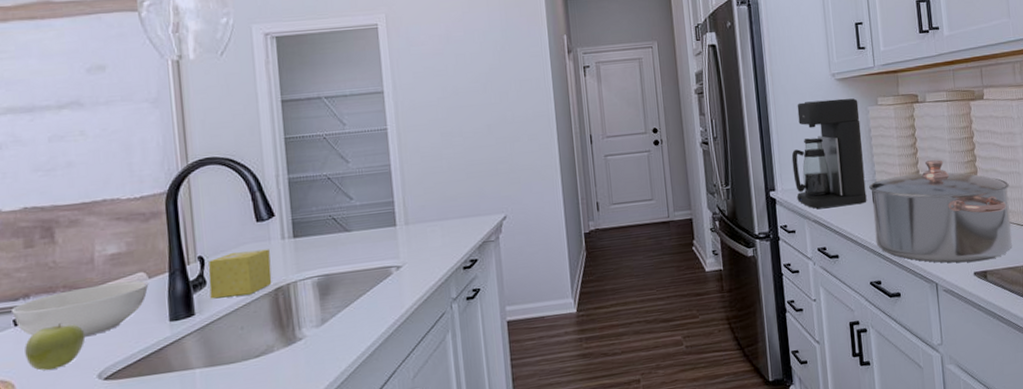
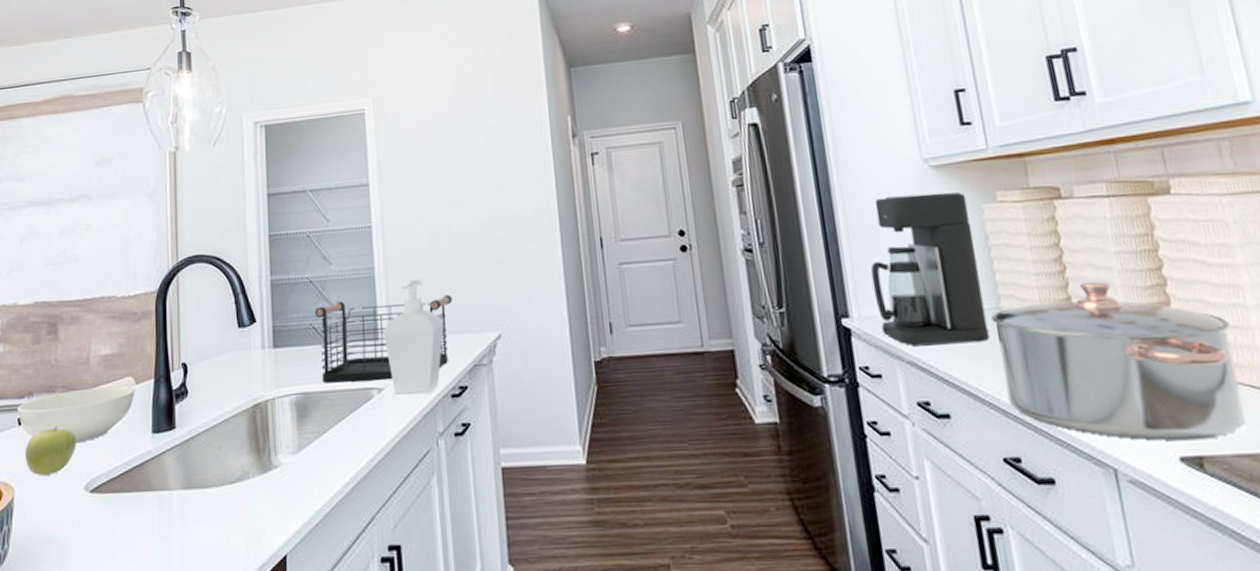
sponge: present [208,249,272,299] -> none [190,359,251,412]
dish rack: none [334,185,464,265] -> present [315,294,453,384]
soap bottle: none [401,173,456,270] -> present [384,279,444,395]

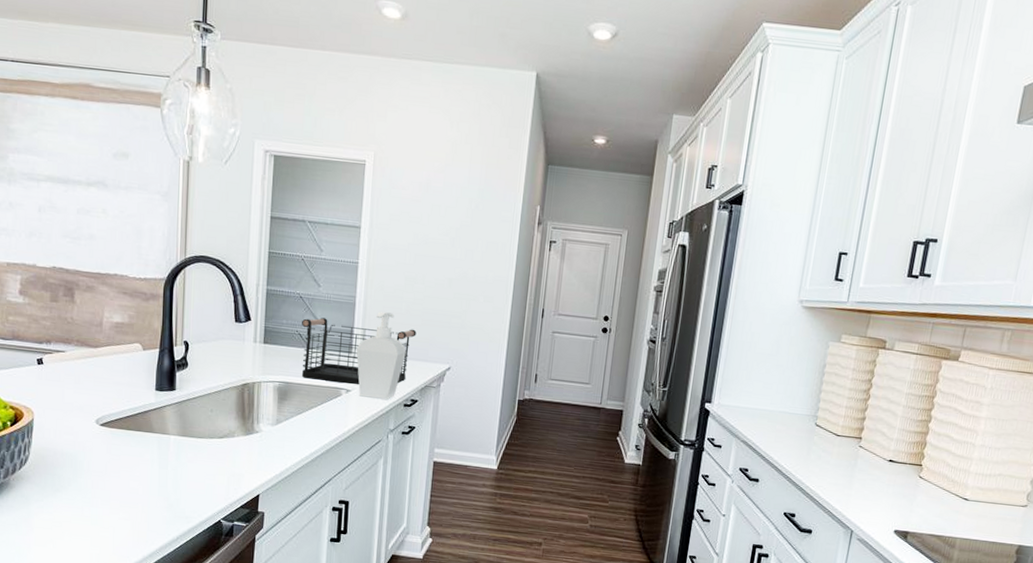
bowl: present [18,385,136,443] -> none [37,345,143,387]
fruit: present [25,426,77,476] -> none [44,370,90,407]
coffee maker: present [870,192,990,345] -> none [731,322,820,437]
cooking pot: present [991,280,1246,441] -> none [800,409,961,522]

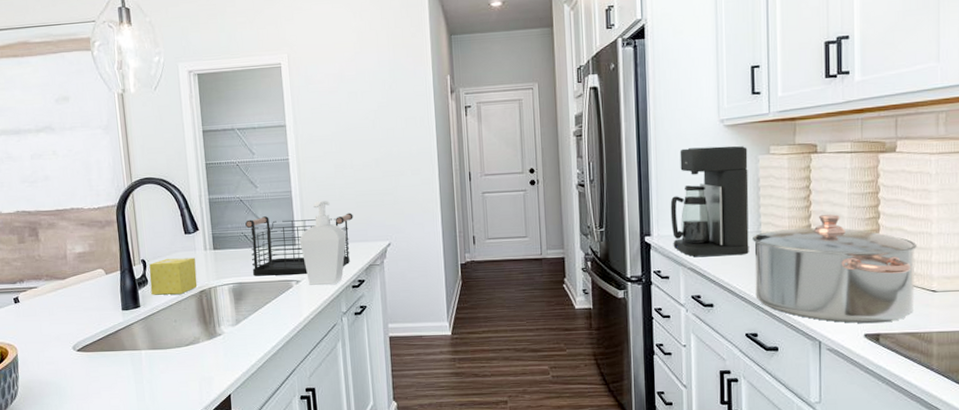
sponge: none [190,344,242,384] -> present [149,257,198,295]
coffee maker: none [731,322,820,437] -> present [670,146,749,256]
cooking pot: none [800,409,961,522] -> present [753,213,918,324]

